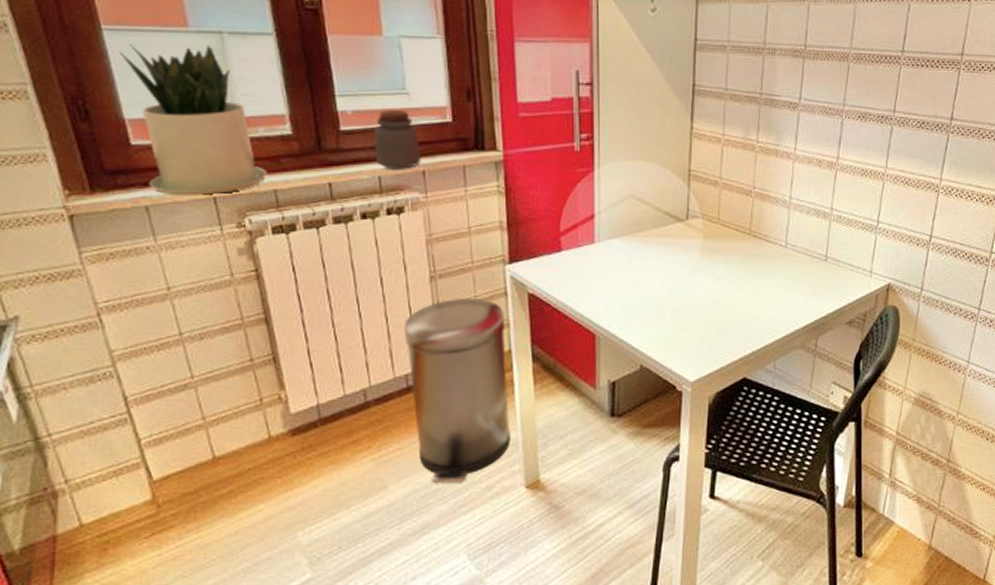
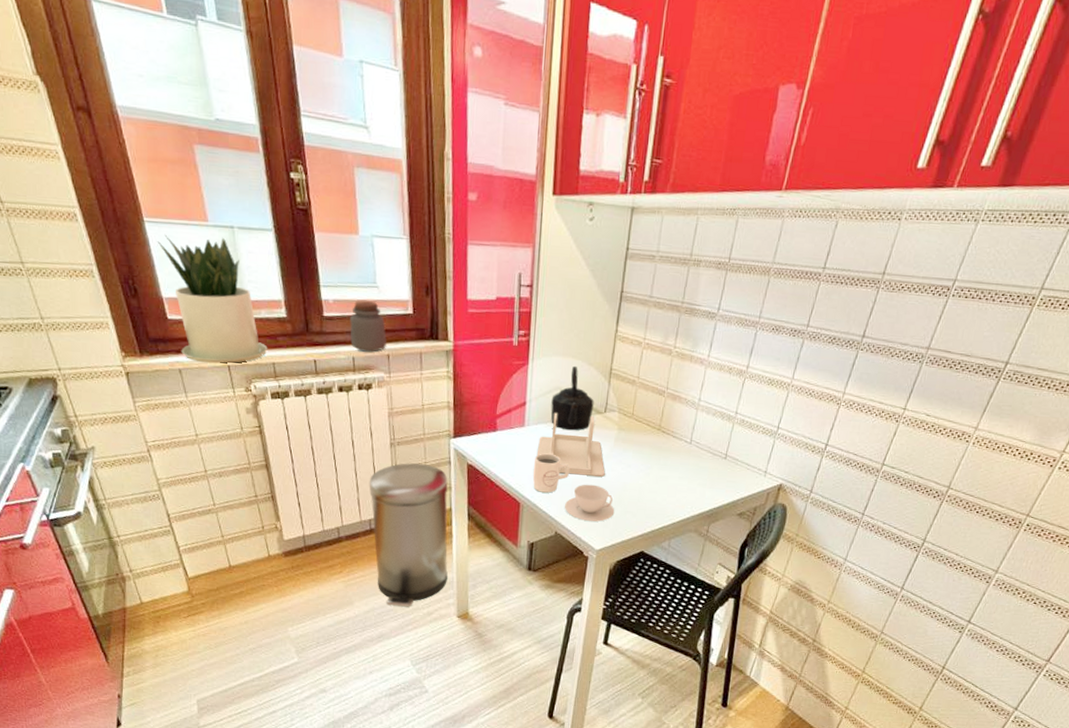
mug: none [608,272,651,319] -> present [532,453,569,493]
napkin holder: none [611,224,693,295] -> present [536,412,605,477]
kettle: none [624,169,673,242] -> present [550,365,594,430]
teacup: none [650,304,709,348] -> present [565,484,615,522]

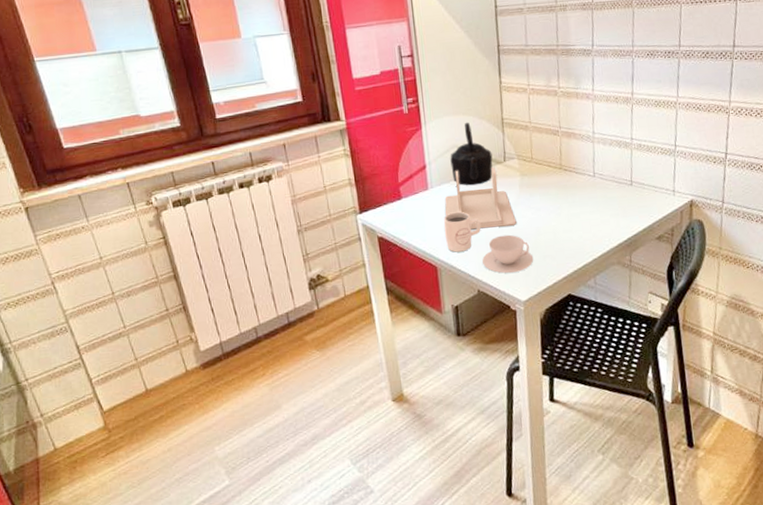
planter: present [157,234,268,364] -> none [48,62,165,185]
jar: present [349,300,387,352] -> none [242,96,281,145]
pedal bin: present [369,463,448,607] -> none [281,245,376,402]

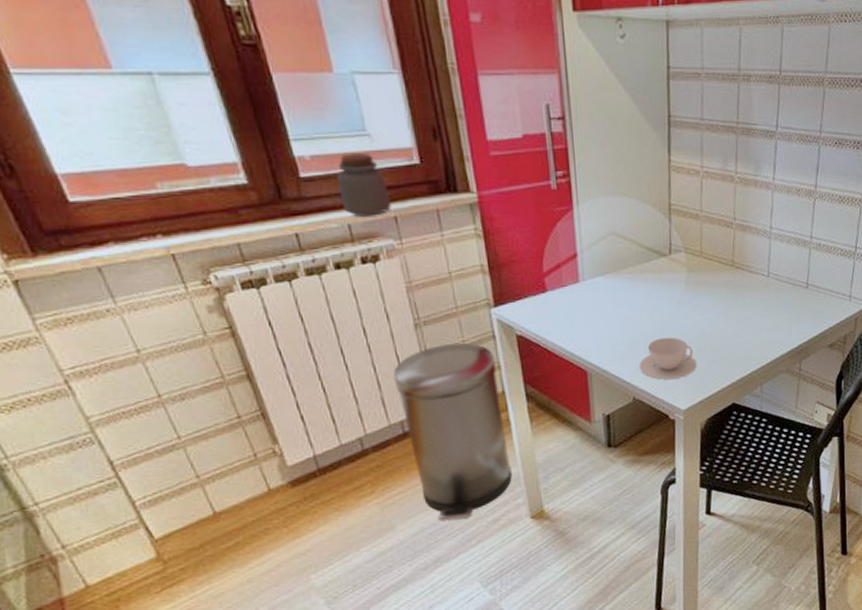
jar: none [242,96,281,145] -> present [337,153,391,216]
pedal bin: none [281,245,376,402] -> present [393,343,512,522]
mug: present [443,211,481,253] -> none [596,309,639,355]
napkin holder: present [444,167,517,230] -> none [598,260,680,330]
kettle: present [450,122,493,185] -> none [606,205,657,279]

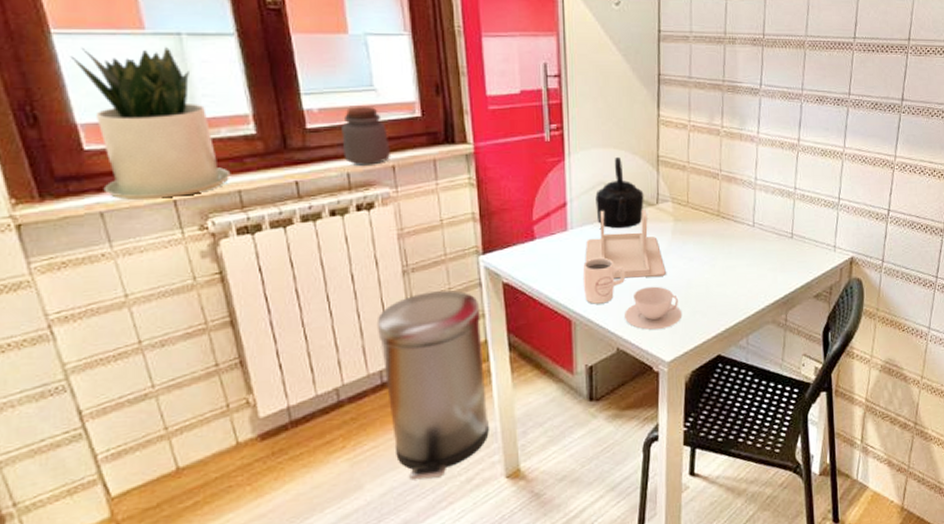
planter: none [35,87,228,255] -> present [69,46,231,201]
mug: none [596,309,639,355] -> present [582,257,625,304]
napkin holder: none [598,260,680,330] -> present [585,210,666,279]
kettle: none [606,205,657,279] -> present [595,156,644,228]

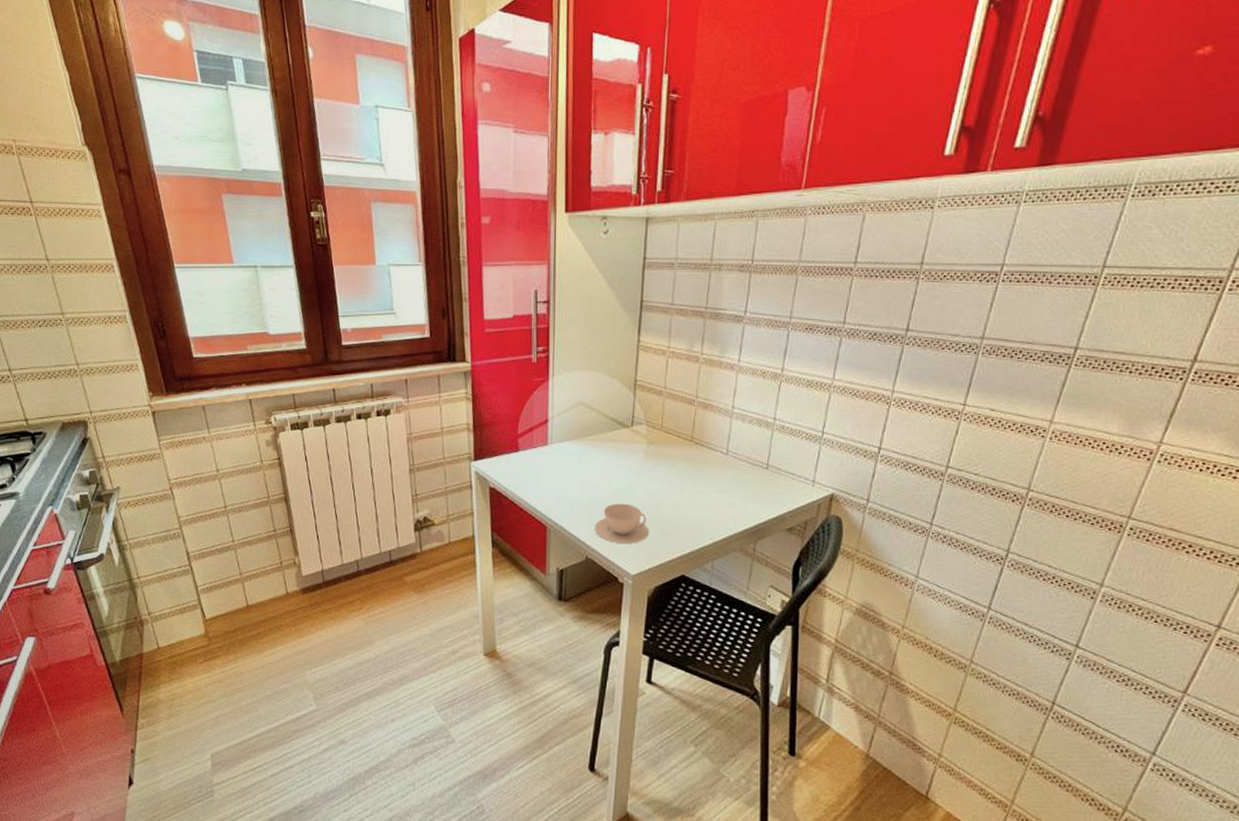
planter: present [69,46,231,201] -> none [185,276,288,399]
jar: present [342,107,390,165] -> none [367,328,404,378]
pedal bin: present [376,290,489,481] -> none [388,489,472,645]
mug: present [582,257,625,304] -> none [558,472,597,515]
napkin holder: present [585,210,666,279] -> none [561,429,636,495]
kettle: present [595,156,644,228] -> none [574,379,620,446]

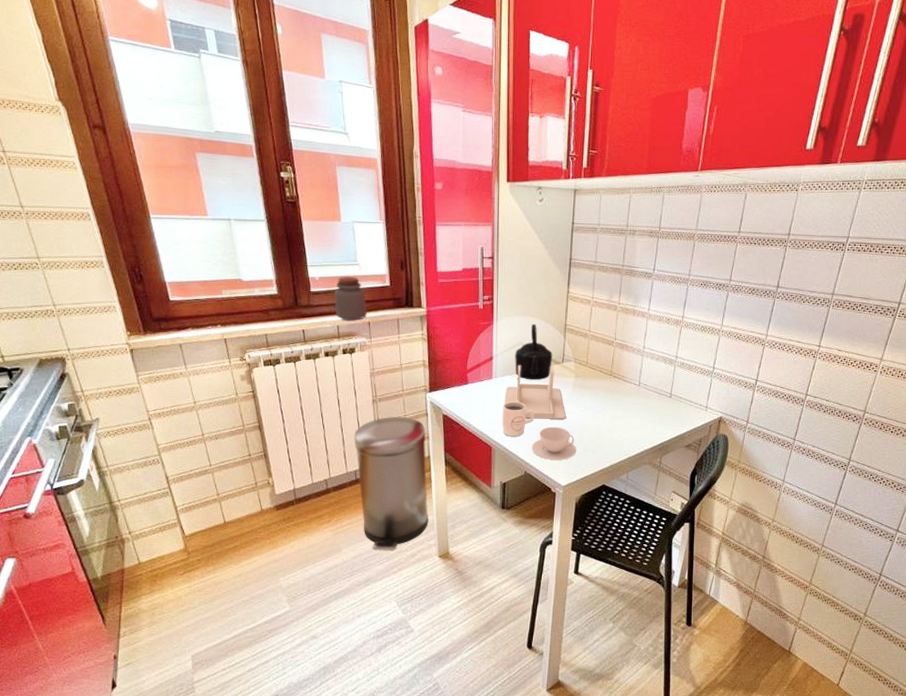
jar: none [367,328,404,378] -> present [334,277,367,321]
pedal bin: none [388,489,472,645] -> present [354,417,428,550]
mug: none [558,472,597,515] -> present [502,401,534,437]
napkin holder: none [561,429,636,495] -> present [504,365,566,419]
kettle: none [574,379,620,446] -> present [515,323,553,379]

